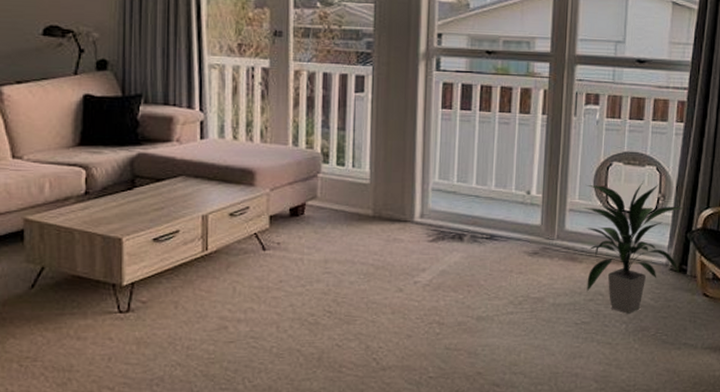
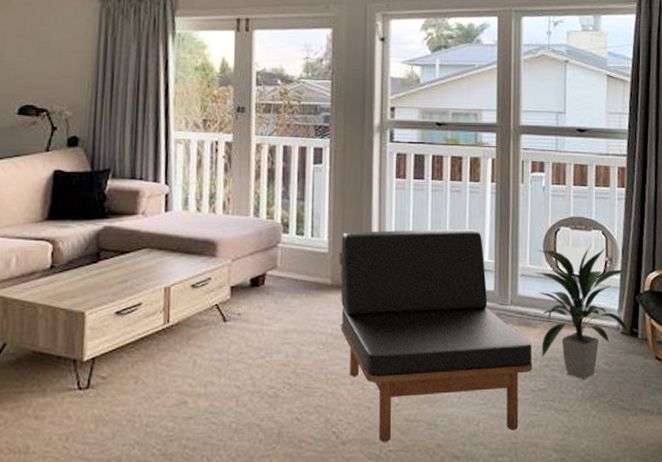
armless chair: none [380,161,577,369] -> present [338,228,533,442]

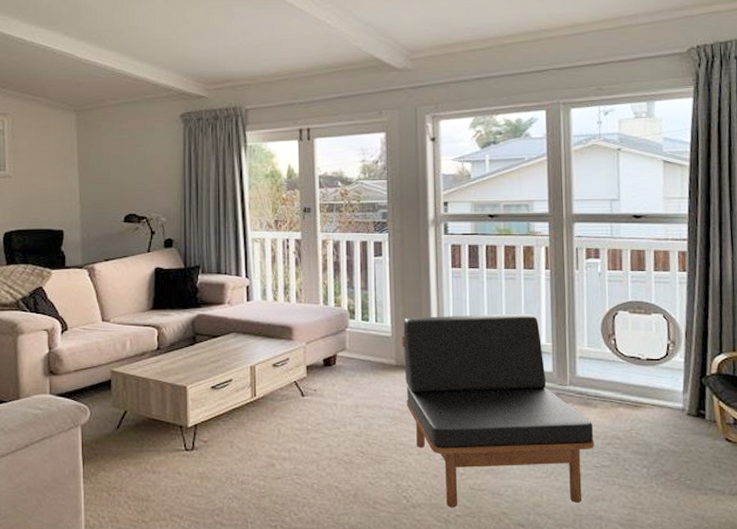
indoor plant: present [534,245,632,379] -> none [593,328,699,458]

